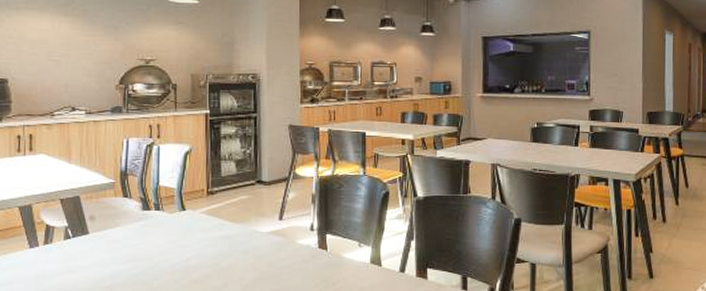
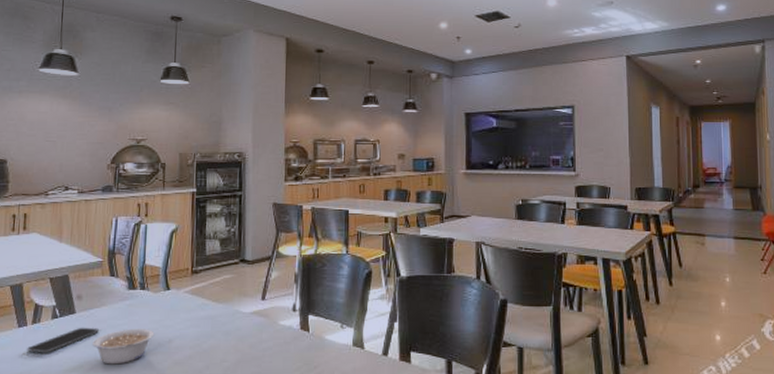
smartphone: none [40,247,114,273] -> present [27,327,99,353]
legume: none [108,248,171,283] -> present [93,328,155,365]

